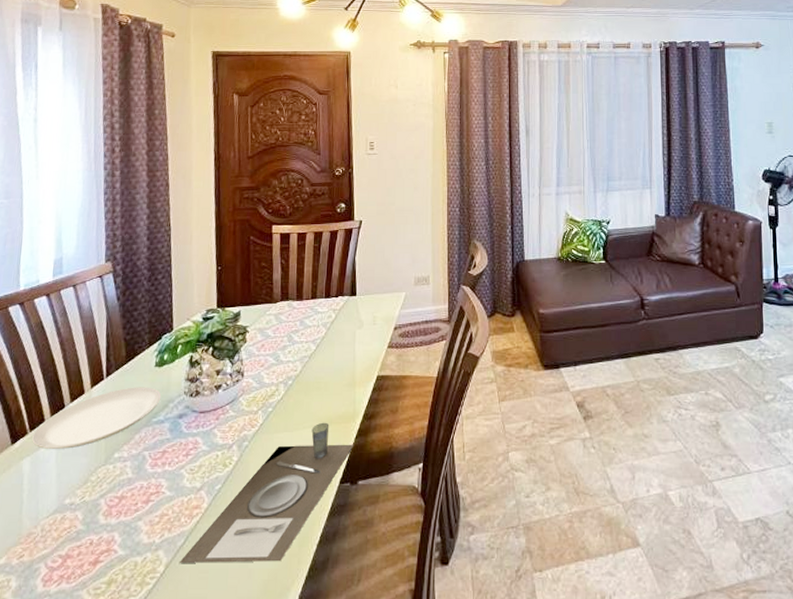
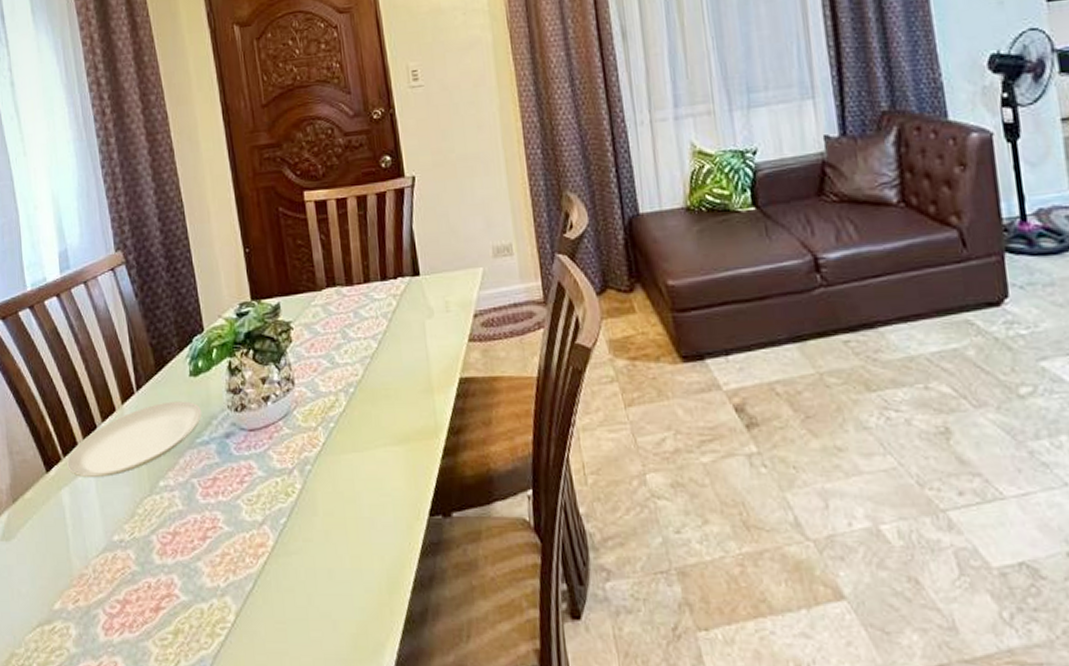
place setting: present [179,422,354,563] -> none [250,439,441,612]

